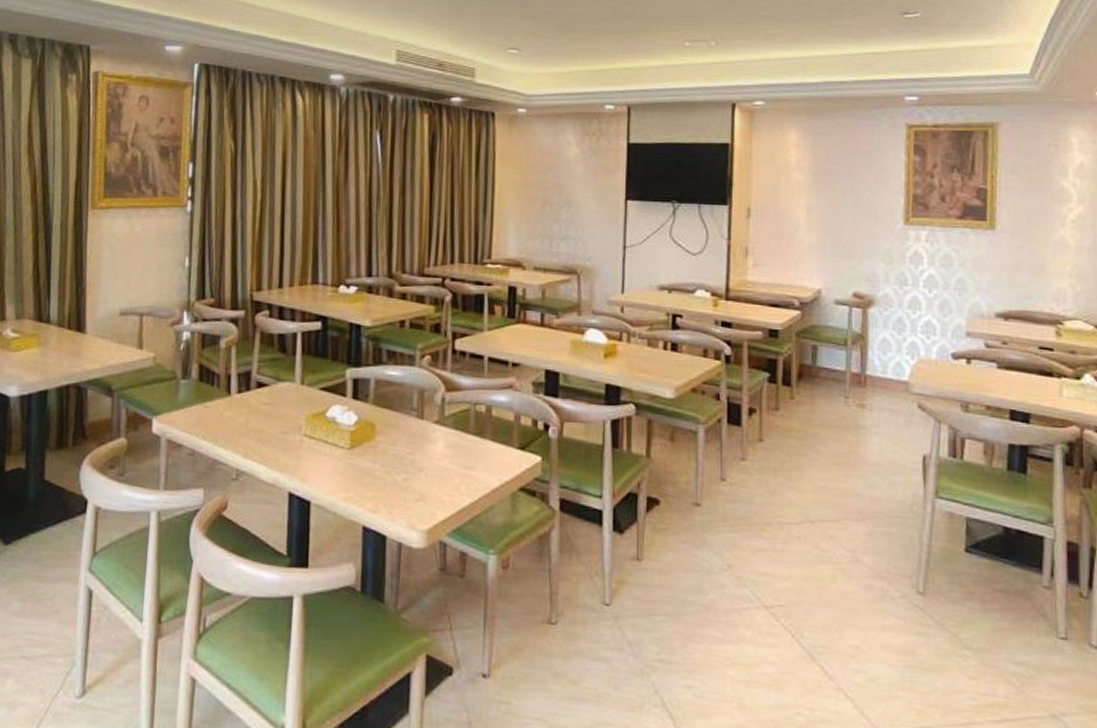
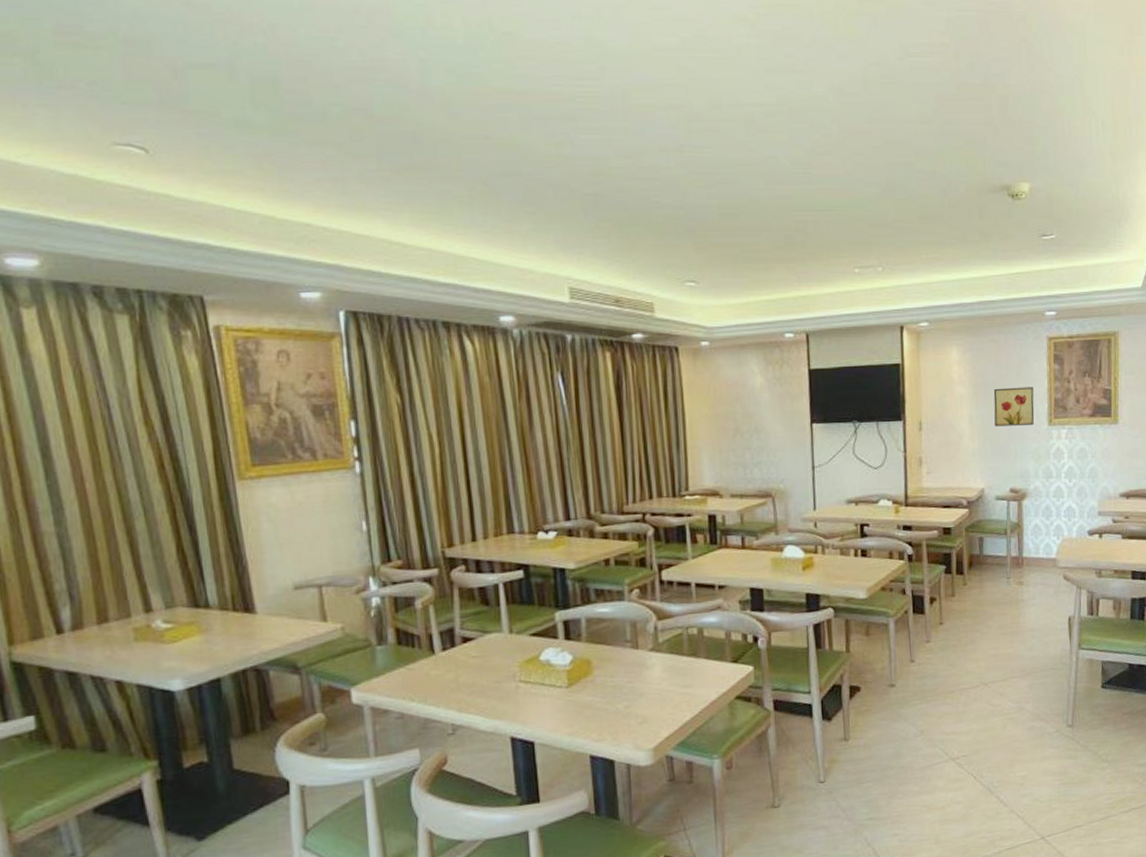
wall art: none [837,177,887,222] -> present [993,386,1034,427]

